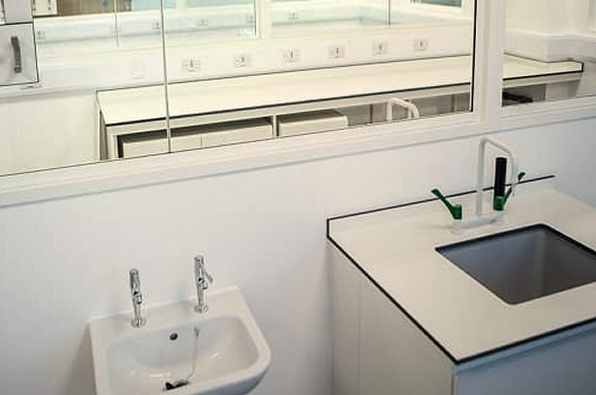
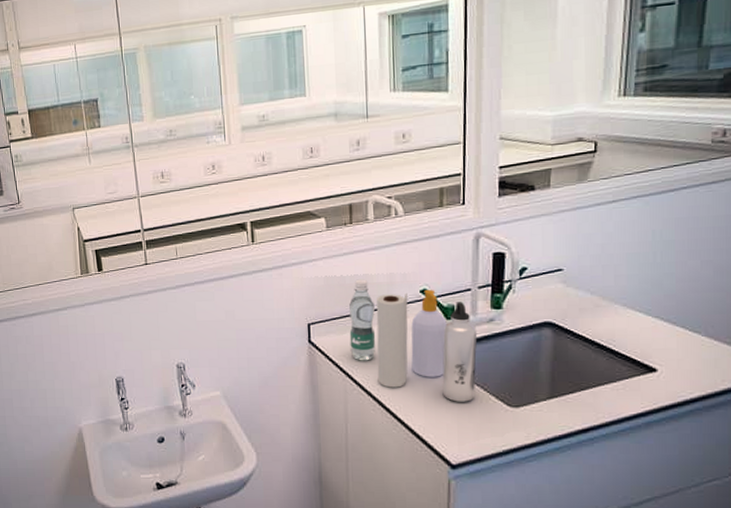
bottle: none [366,177,390,257] -> present [348,279,376,361]
paper towel roll: none [390,193,420,284] -> present [376,294,408,388]
soap bottle: none [422,189,454,274] -> present [411,289,447,377]
water bottle: none [449,202,481,299] -> present [442,302,478,402]

